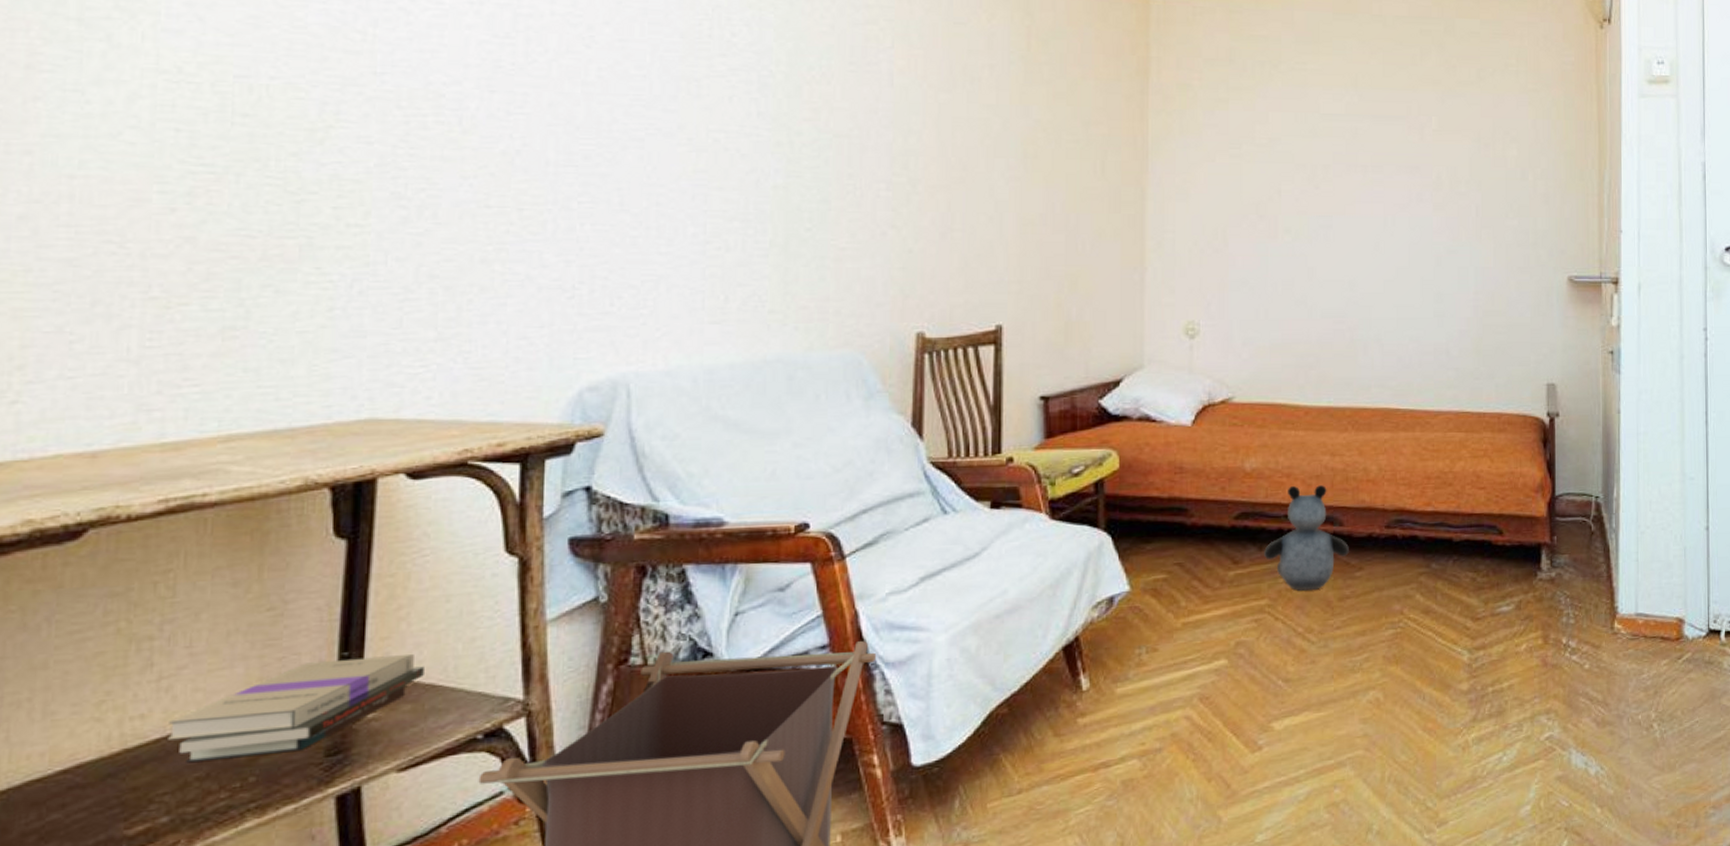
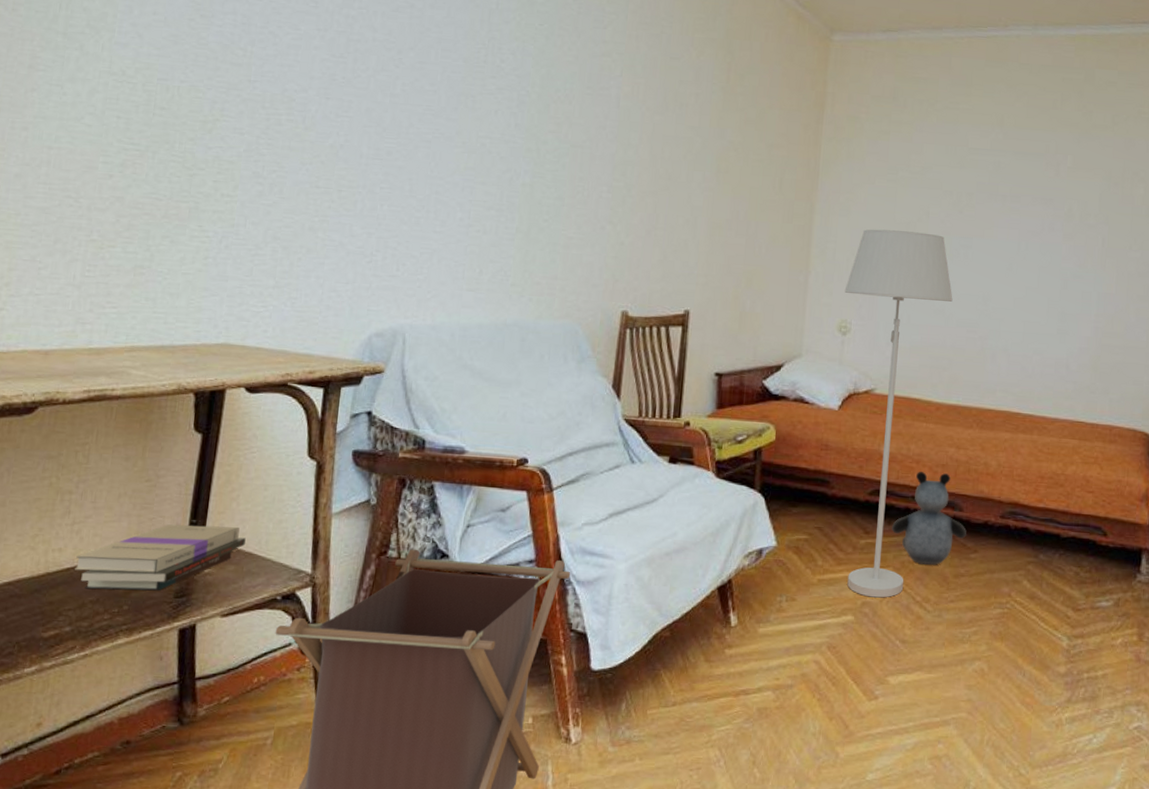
floor lamp: none [1189,213,1315,636] -> present [844,229,953,598]

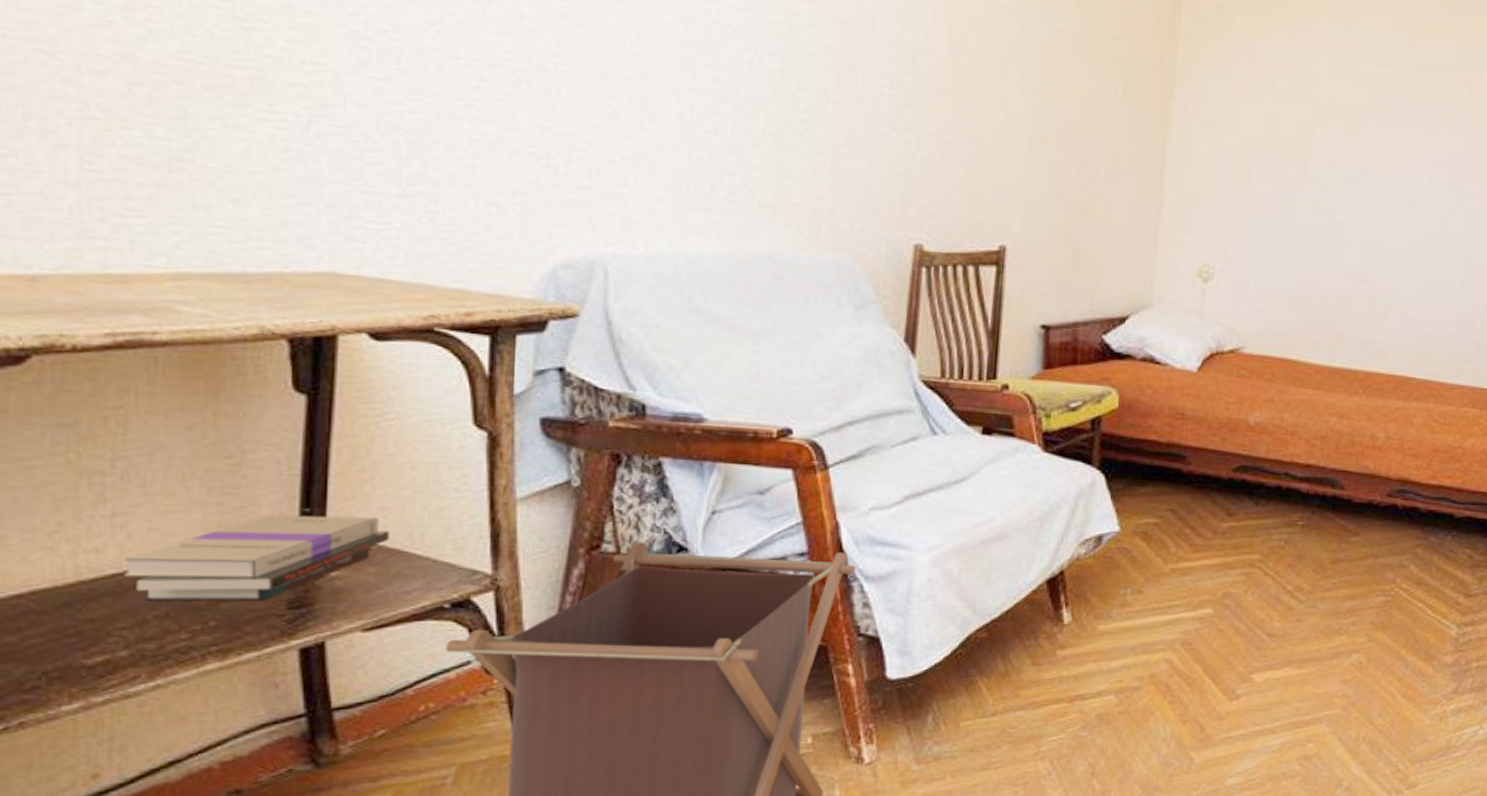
floor lamp: present [844,229,953,598] -> none [1206,152,1340,588]
teddy bear: present [892,472,967,565] -> none [1260,445,1348,550]

